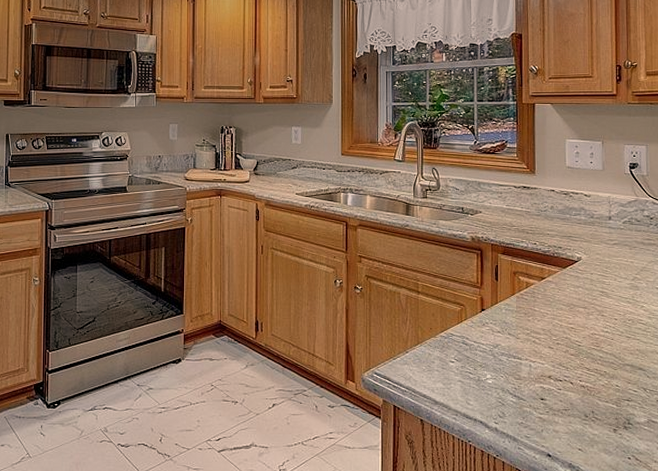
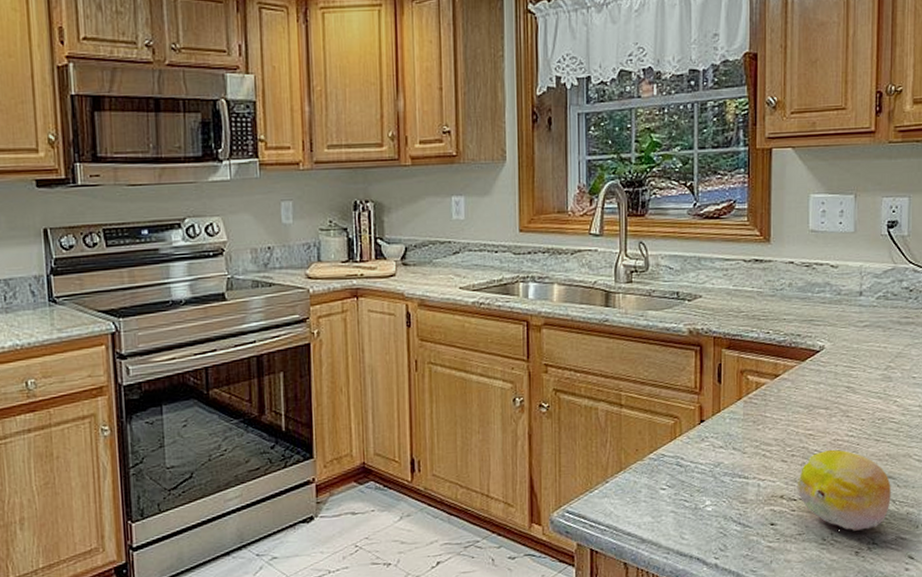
fruit: none [562,341,642,411] -> present [797,449,891,531]

